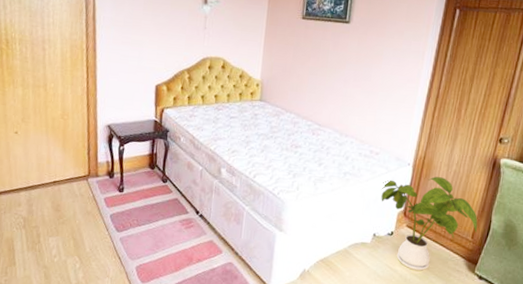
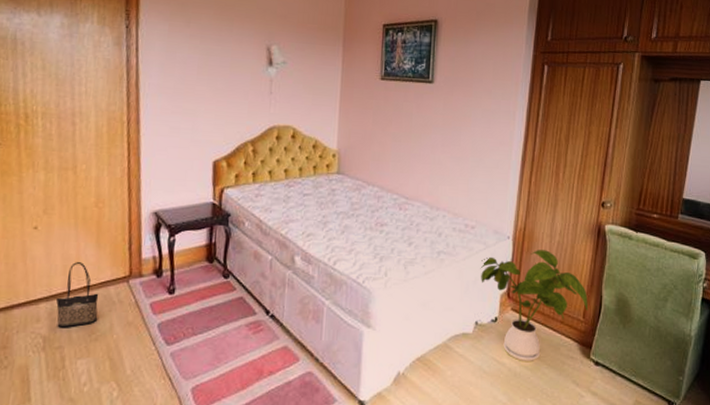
tote bag: none [32,162,65,213] -> present [55,262,99,328]

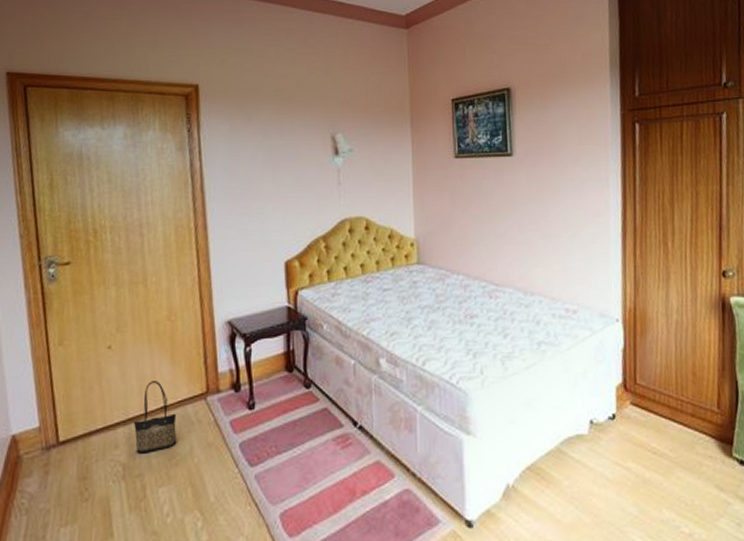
house plant: present [480,250,589,361] -> none [588,332,723,464]

